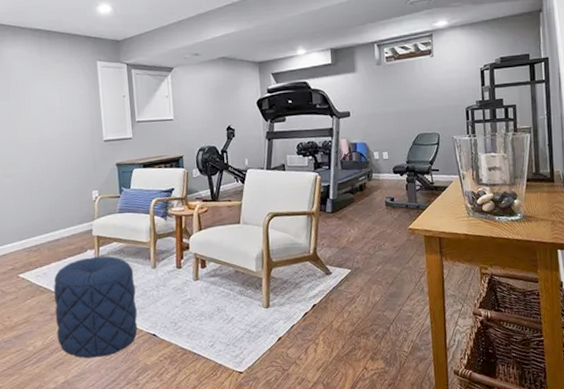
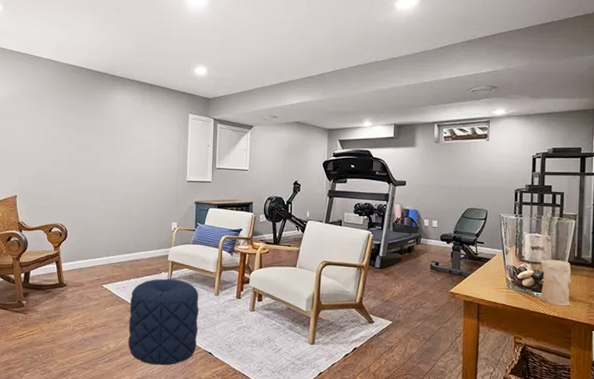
candle: none [499,178,534,228] -> present [540,259,572,306]

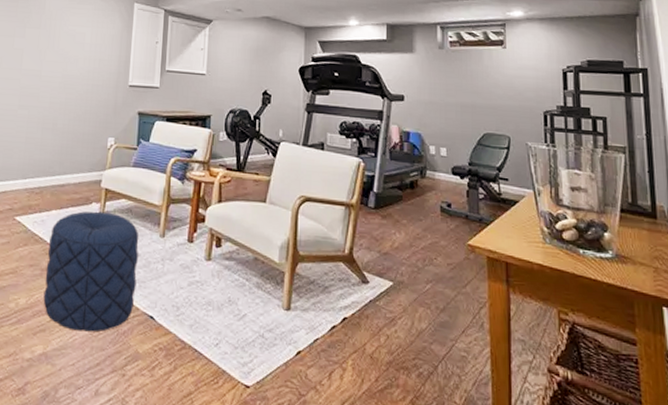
candle: present [540,259,572,306] -> none [584,204,630,271]

